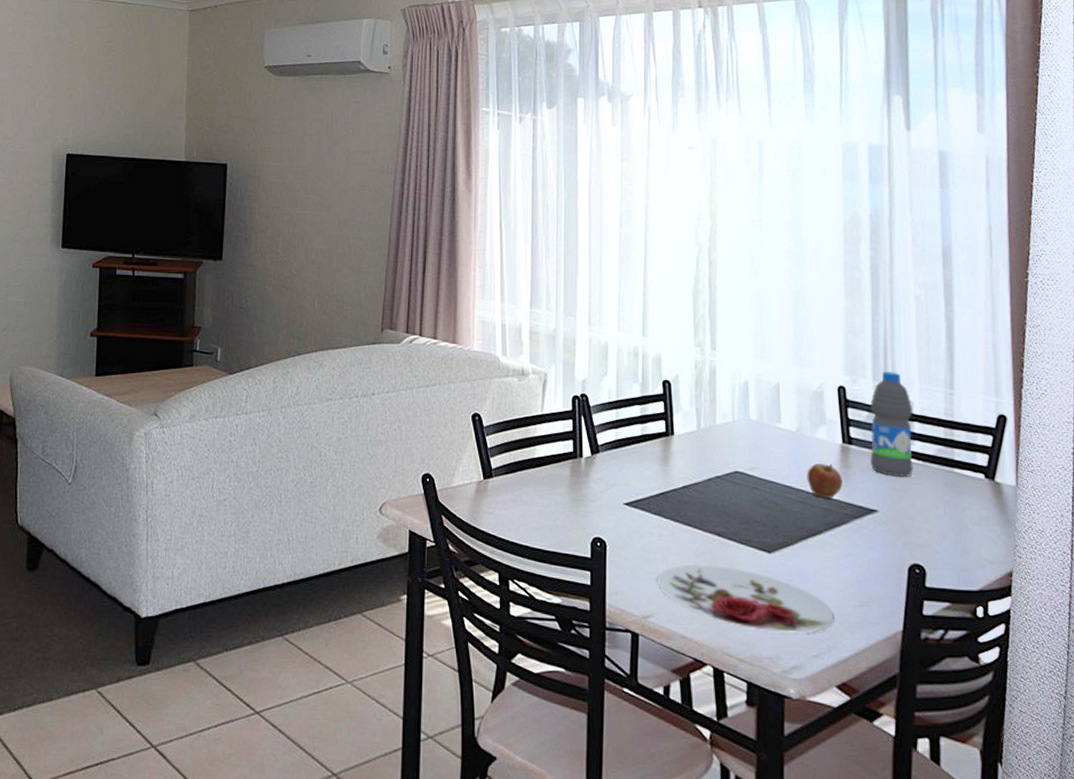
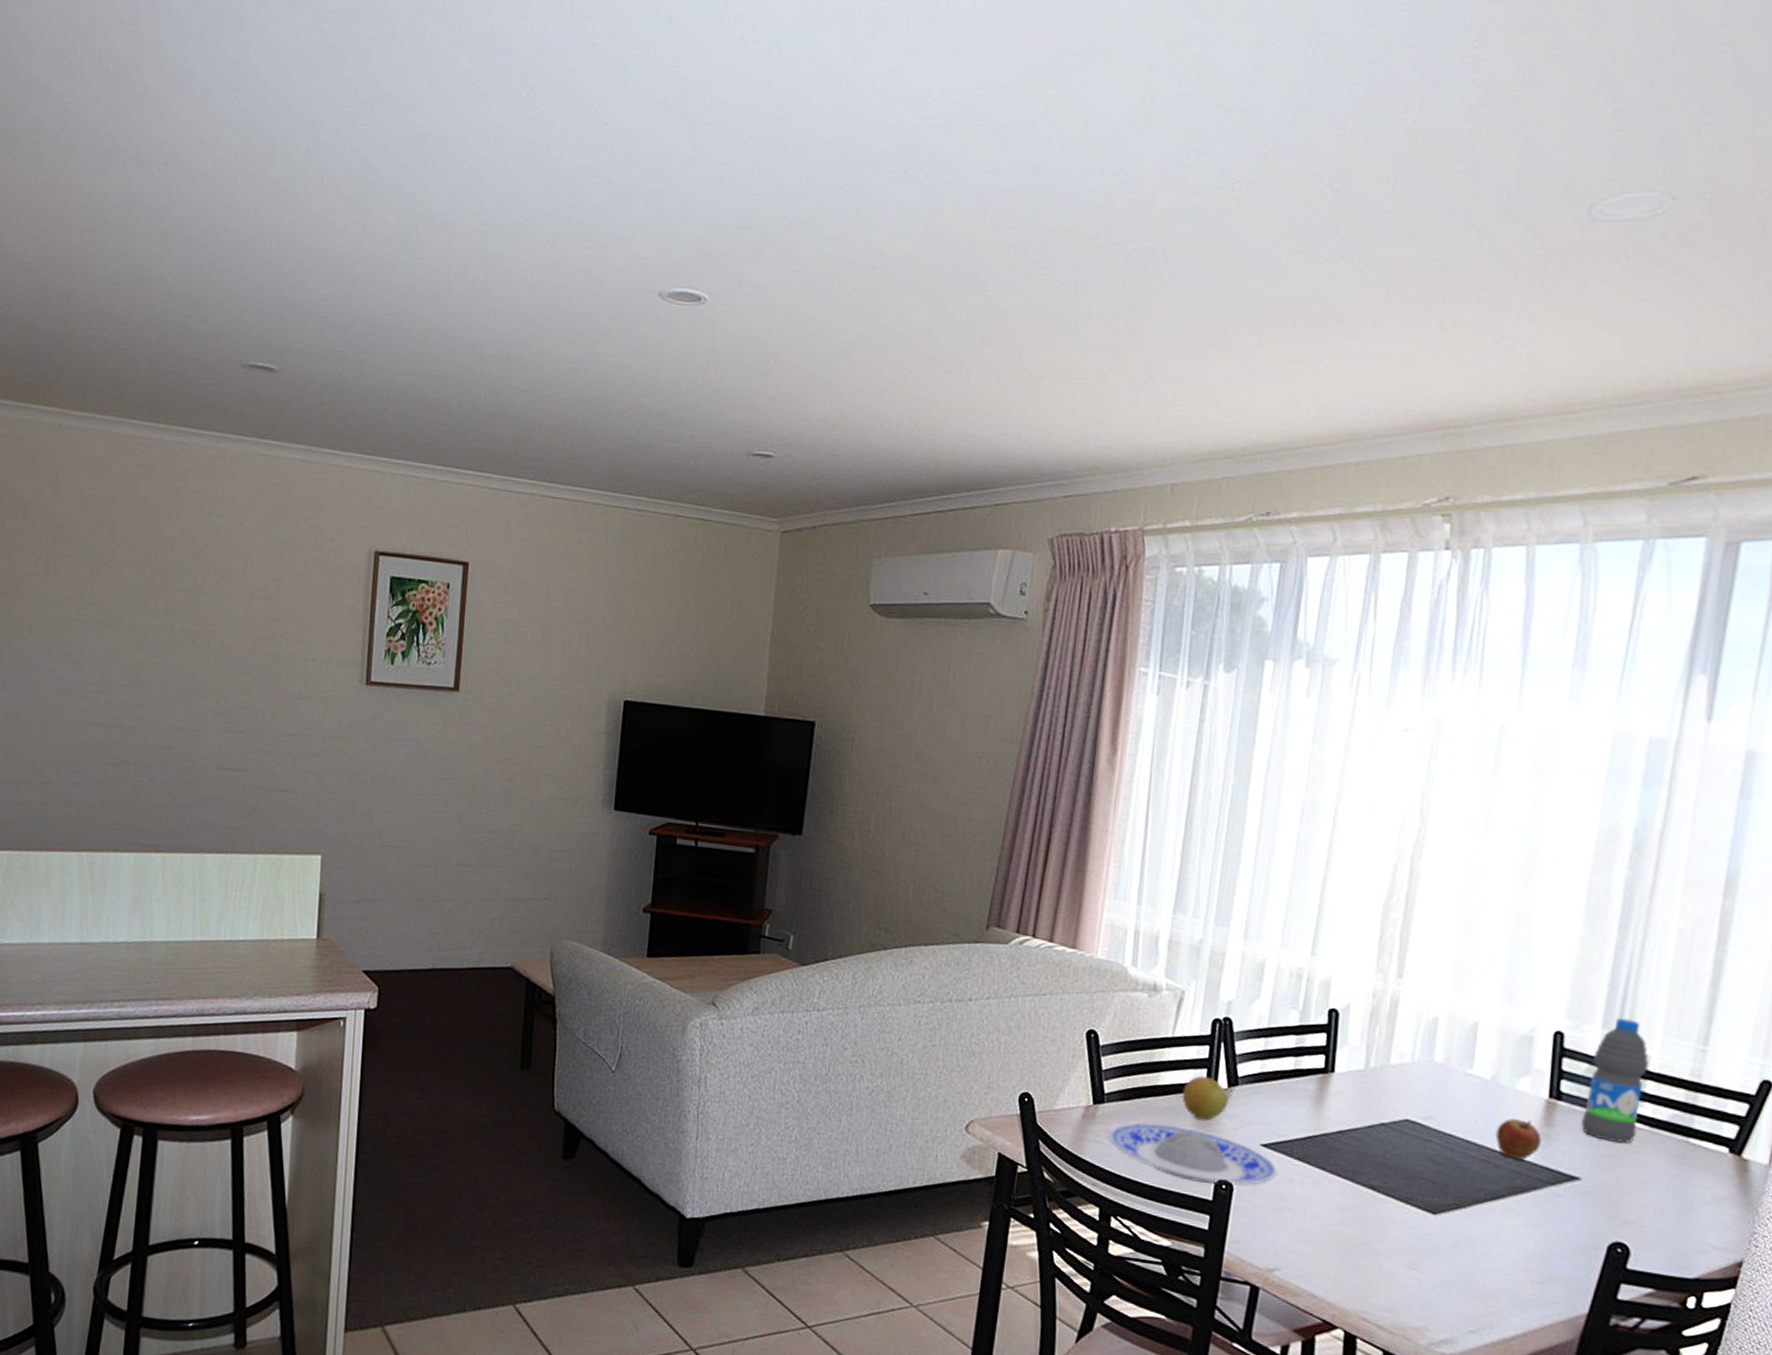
plate: none [499,492,640,542] -> present [1108,1122,1277,1185]
apple: none [555,447,593,486] -> present [1182,1076,1229,1120]
plate: present [657,564,835,634] -> none [1289,1218,1505,1306]

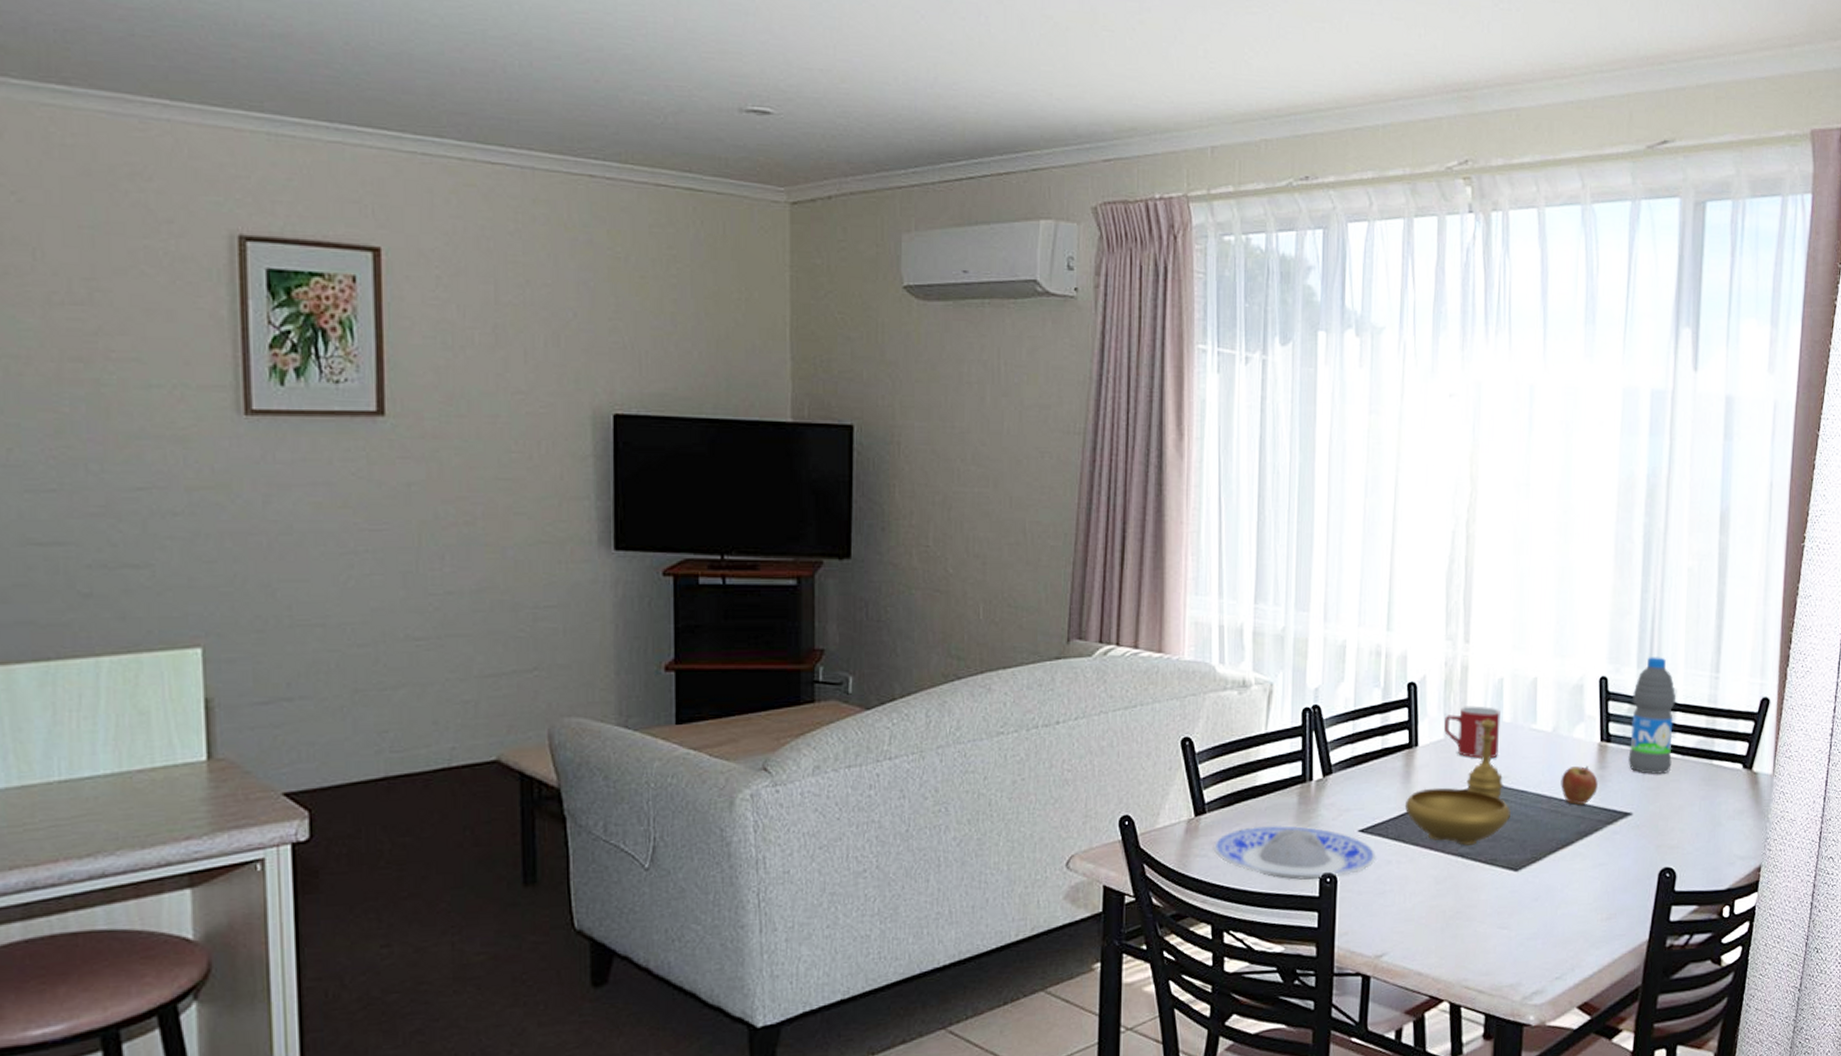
apple: present [1182,1076,1229,1120] -> none [1280,769,1324,815]
decorative bowl: none [1313,1056,1434,1180] -> present [1404,719,1510,846]
mug: none [1365,1040,1432,1096] -> present [1444,705,1501,758]

